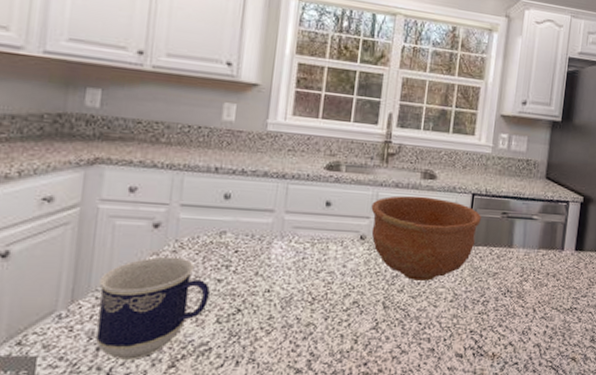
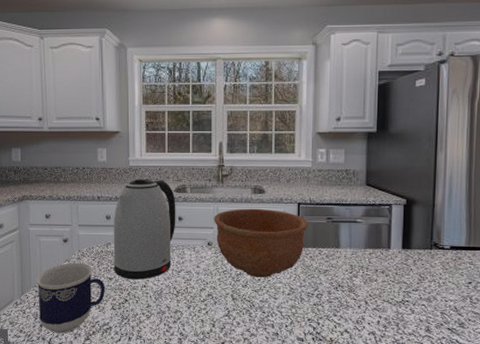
kettle: none [226,148,325,282] -> present [113,179,176,280]

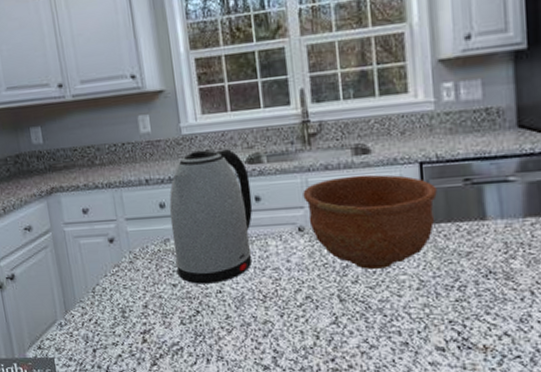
cup: present [36,262,105,334] -> none [81,267,170,359]

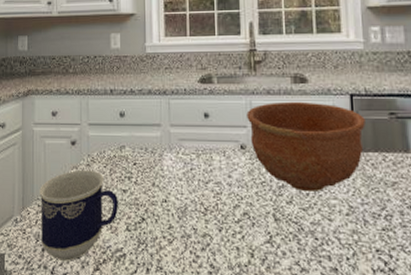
cup: none [81,267,170,359] -> present [39,169,118,261]
kettle: present [169,149,253,284] -> none [128,67,202,193]

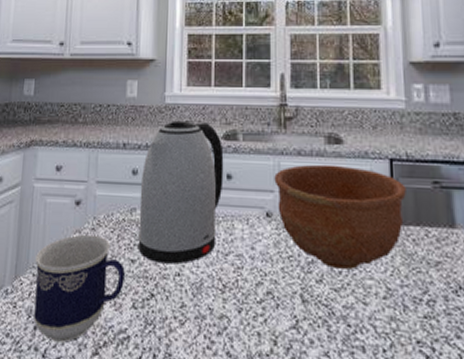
kettle: none [128,67,202,193] -> present [138,120,224,265]

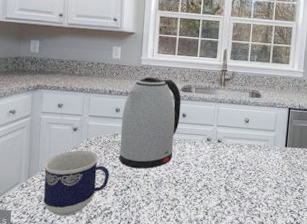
bowl: present [274,164,406,270] -> none [214,110,296,172]

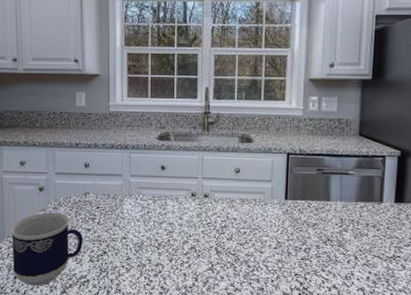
kettle: present [119,77,182,169] -> none [92,125,159,231]

